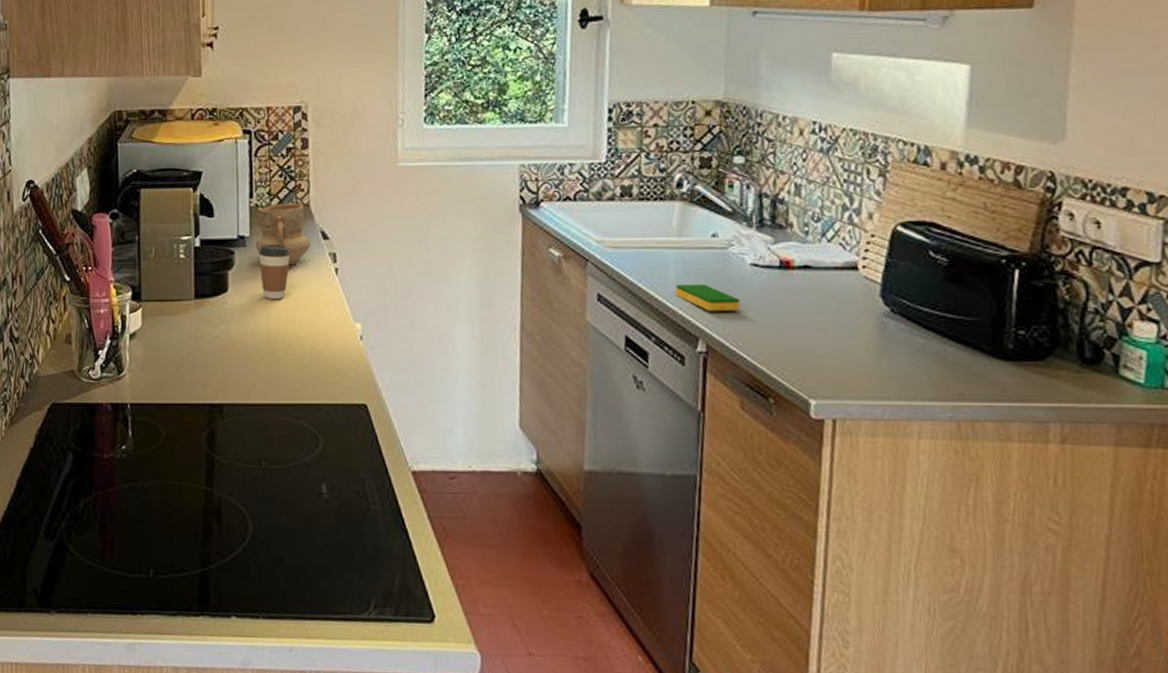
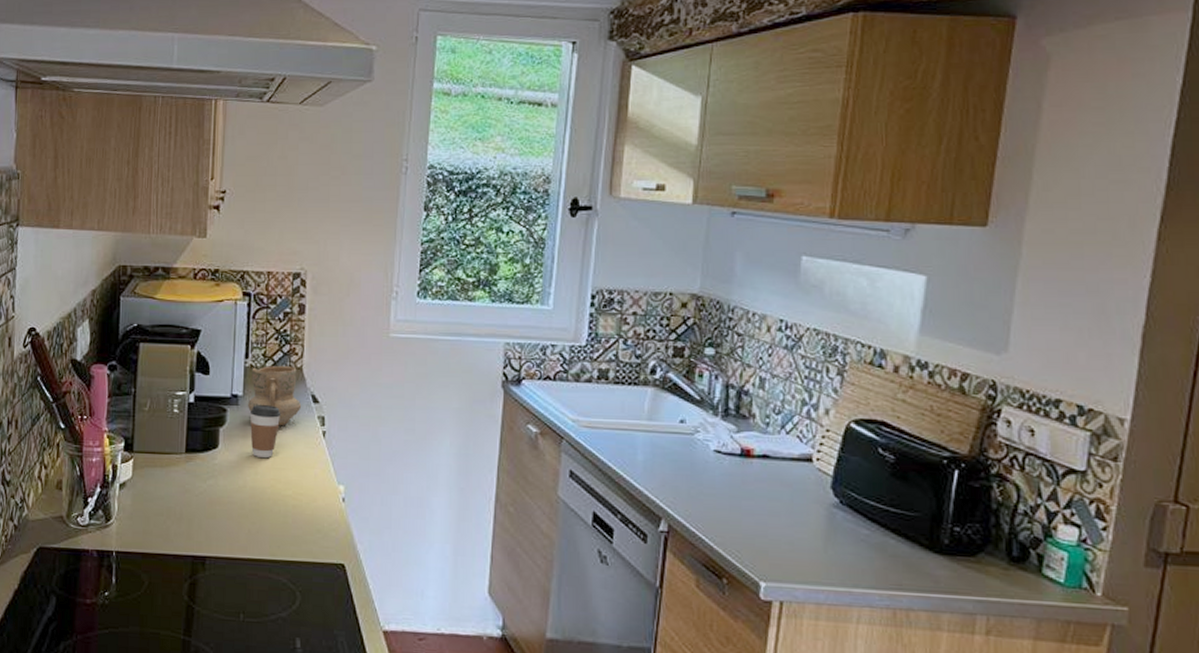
dish sponge: present [675,285,740,311] -> none [642,466,702,494]

